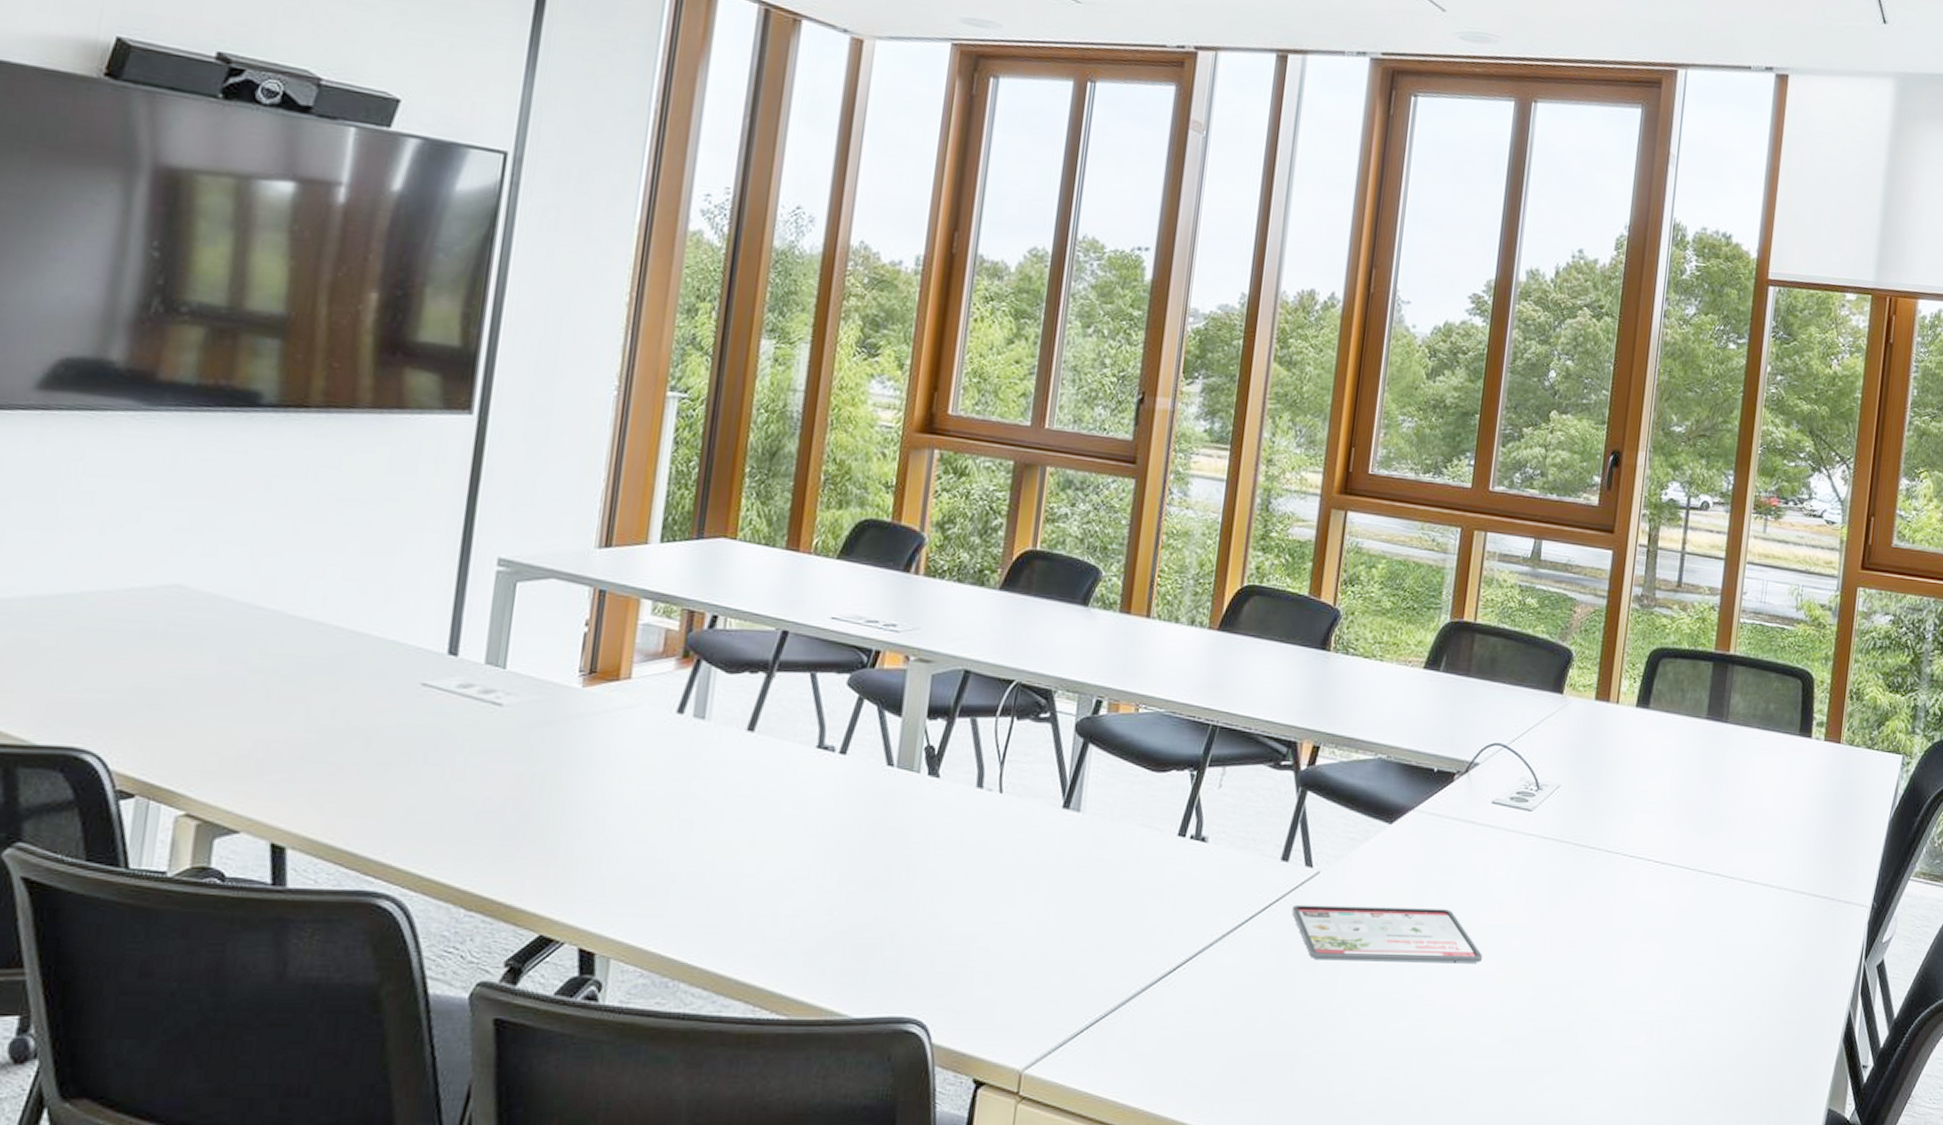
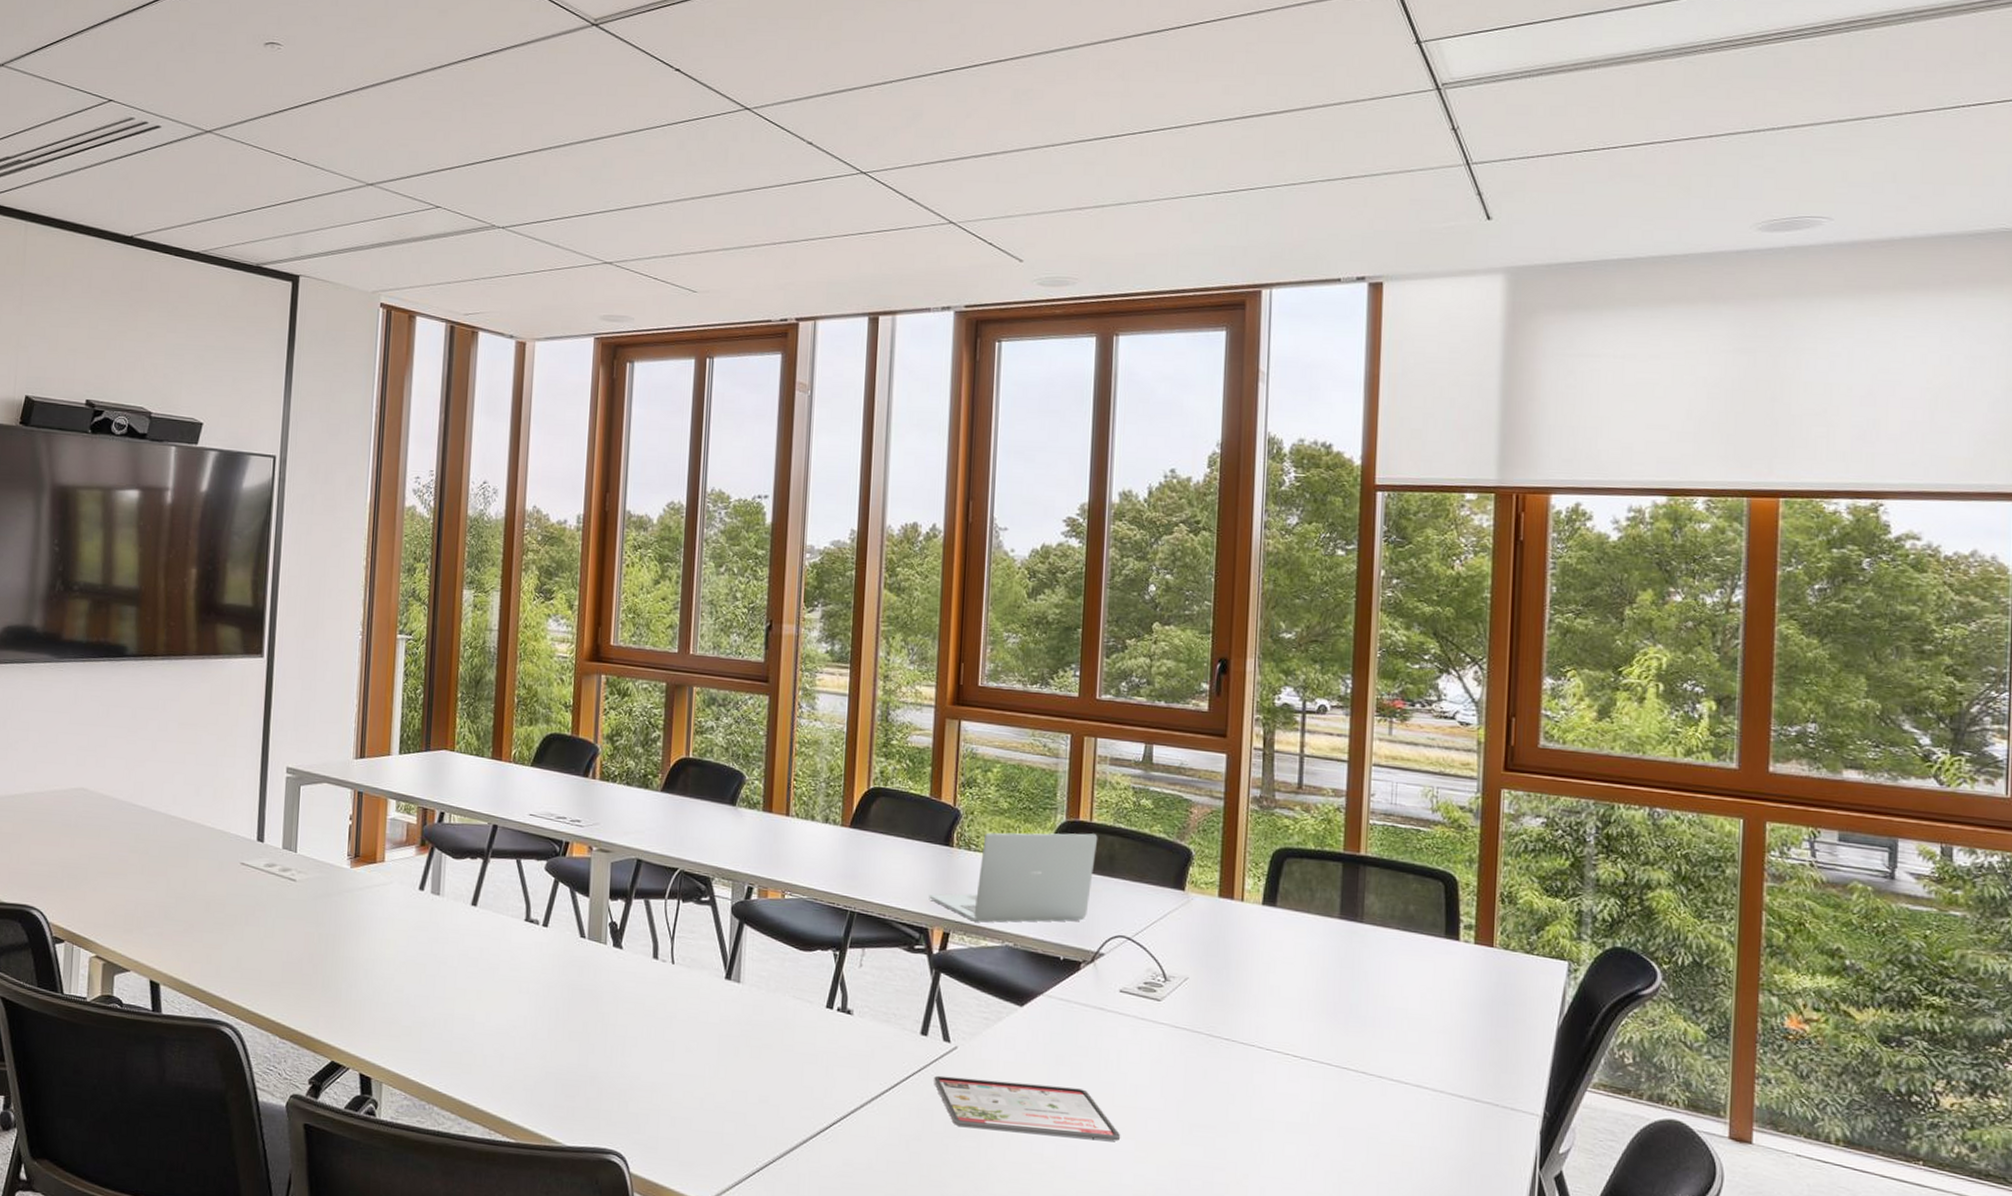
laptop: none [1300,634,1481,734] -> present [929,832,1098,923]

